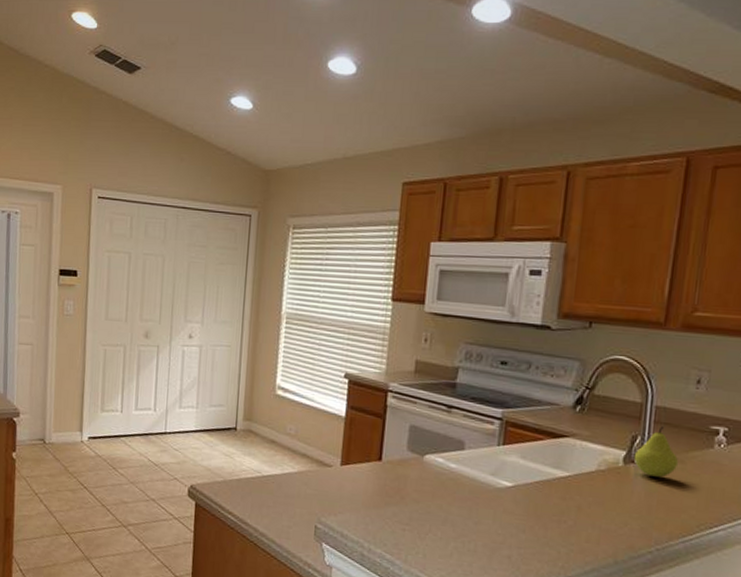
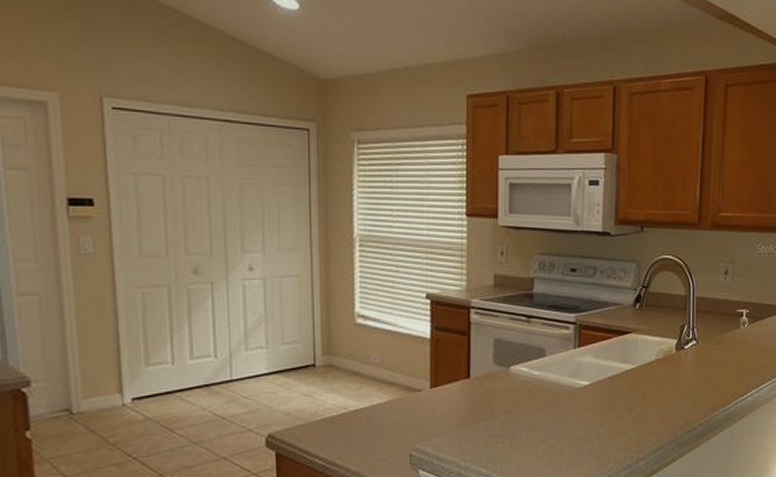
fruit: present [633,425,678,478] -> none [683,313,715,359]

